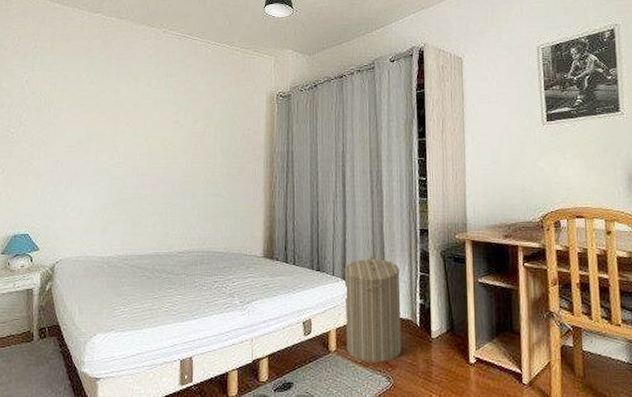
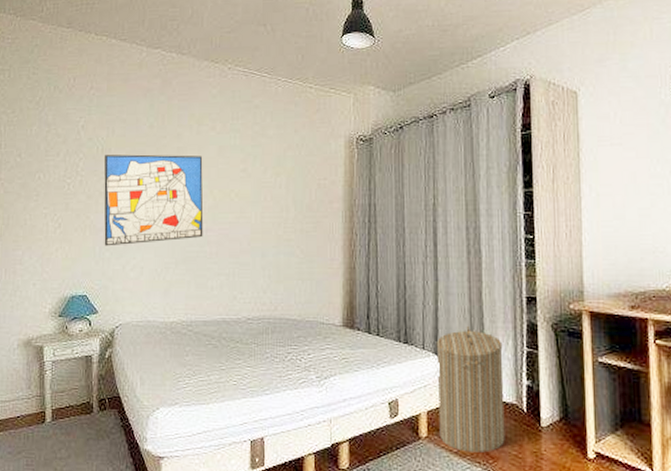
wall art: none [46,107,139,190] -> present [104,154,204,246]

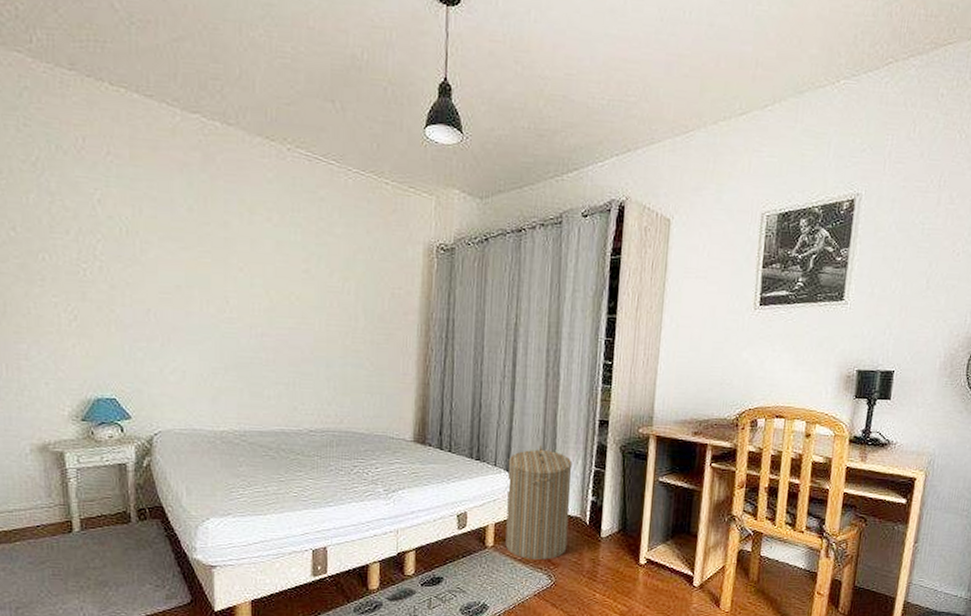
wall art: present [104,154,204,246] -> none [131,238,258,346]

